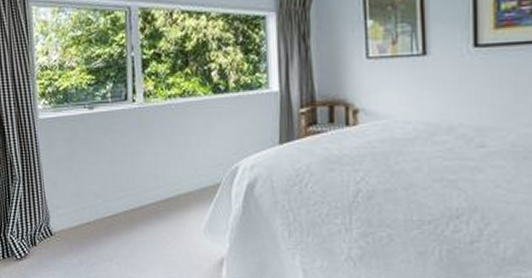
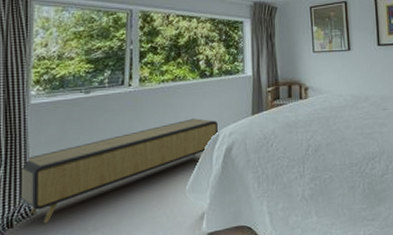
storage bench: none [38,144,236,246] -> present [19,118,218,224]

